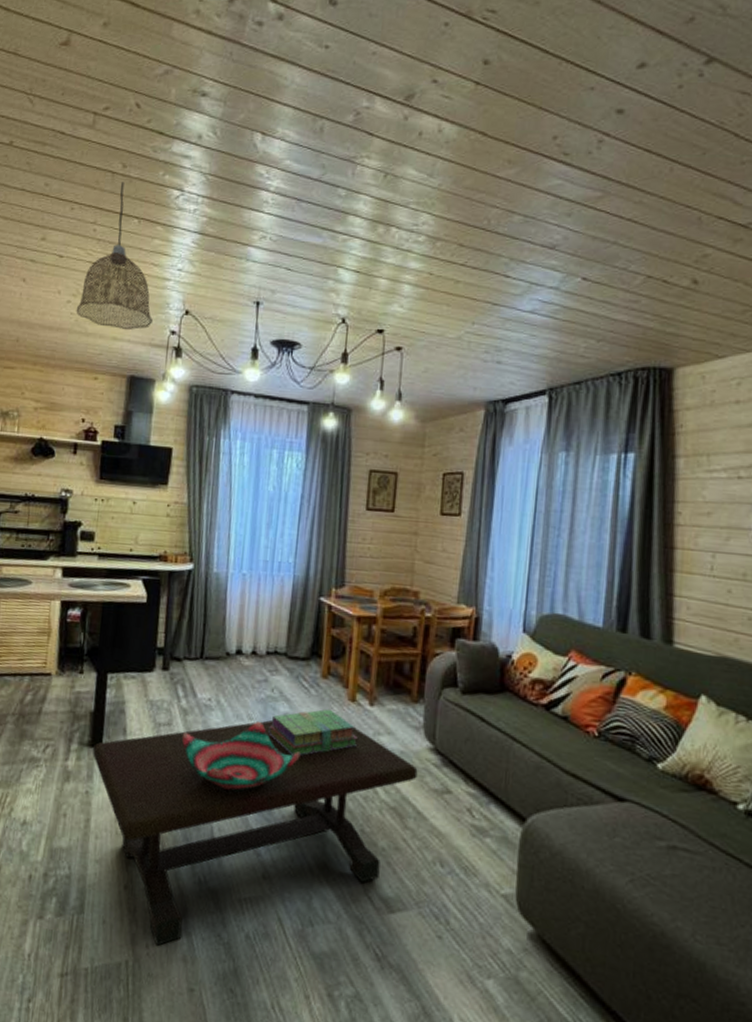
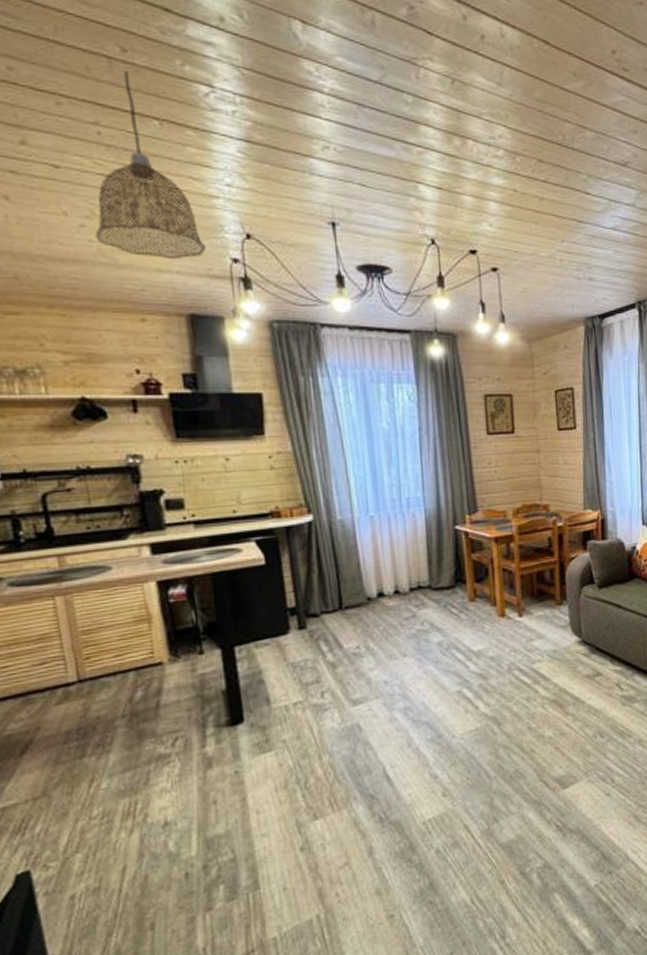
coffee table: present [93,719,418,946] -> none [234,639,571,890]
decorative bowl: present [182,720,301,792] -> none [334,655,461,729]
stack of books: present [268,709,358,756] -> none [425,628,513,679]

